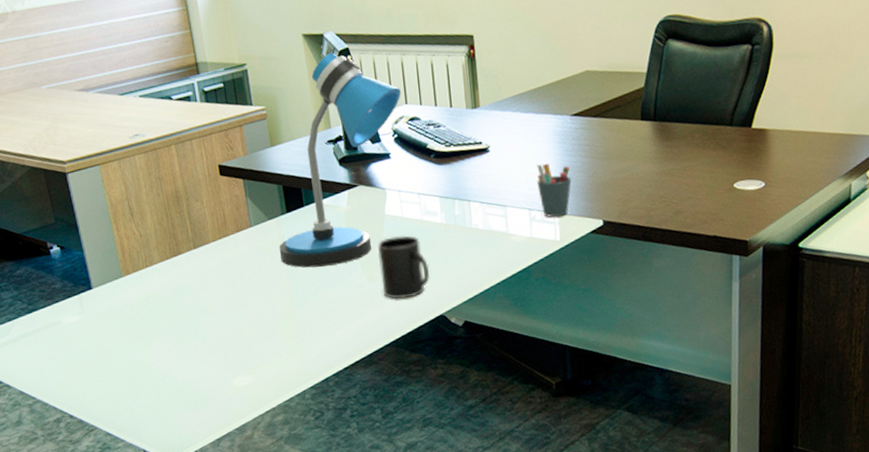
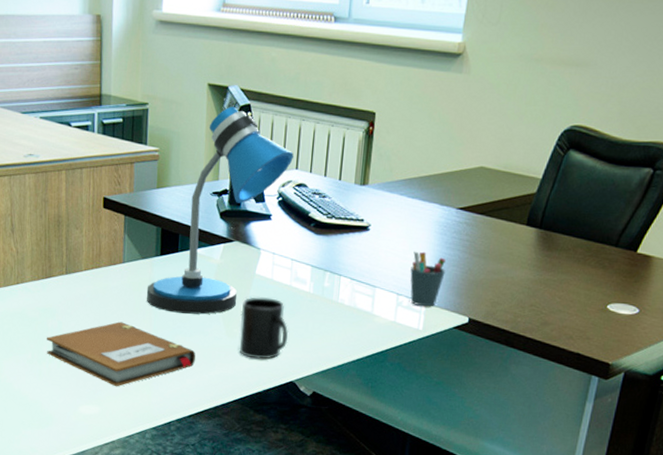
notebook: none [186,286,341,353] -> present [46,321,196,387]

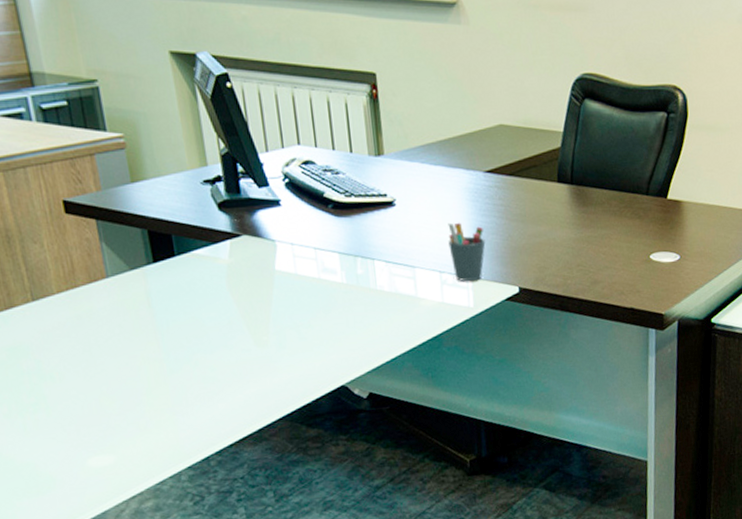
notebook: present [46,321,196,387] -> none [23,348,224,428]
desk lamp: present [146,106,294,315] -> none [144,76,292,329]
mug: present [239,297,289,359] -> none [267,295,330,367]

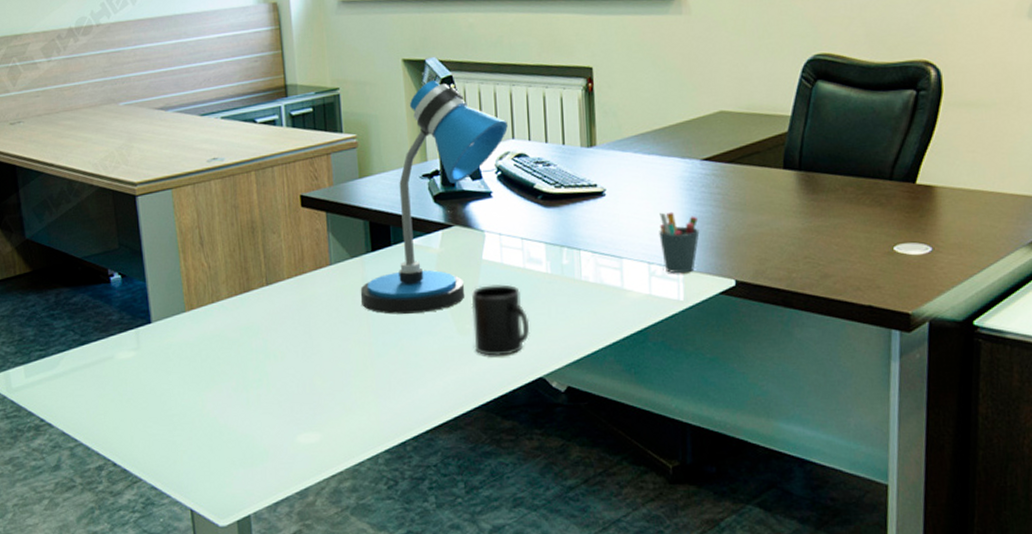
desk lamp: none [144,76,292,329] -> present [360,79,508,314]
mug: none [267,295,330,367] -> present [471,284,530,356]

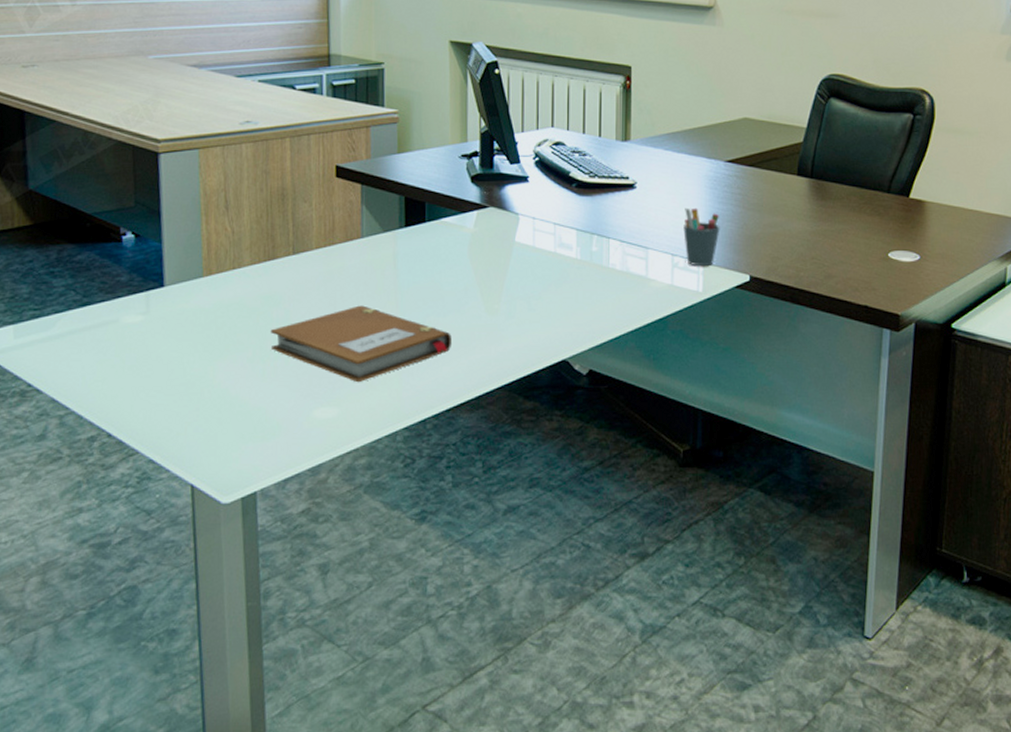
notebook: none [250,332,425,408] -> present [270,305,452,383]
desk lamp: present [360,79,508,314] -> none [390,63,548,291]
mug: present [471,284,530,356] -> none [501,267,557,337]

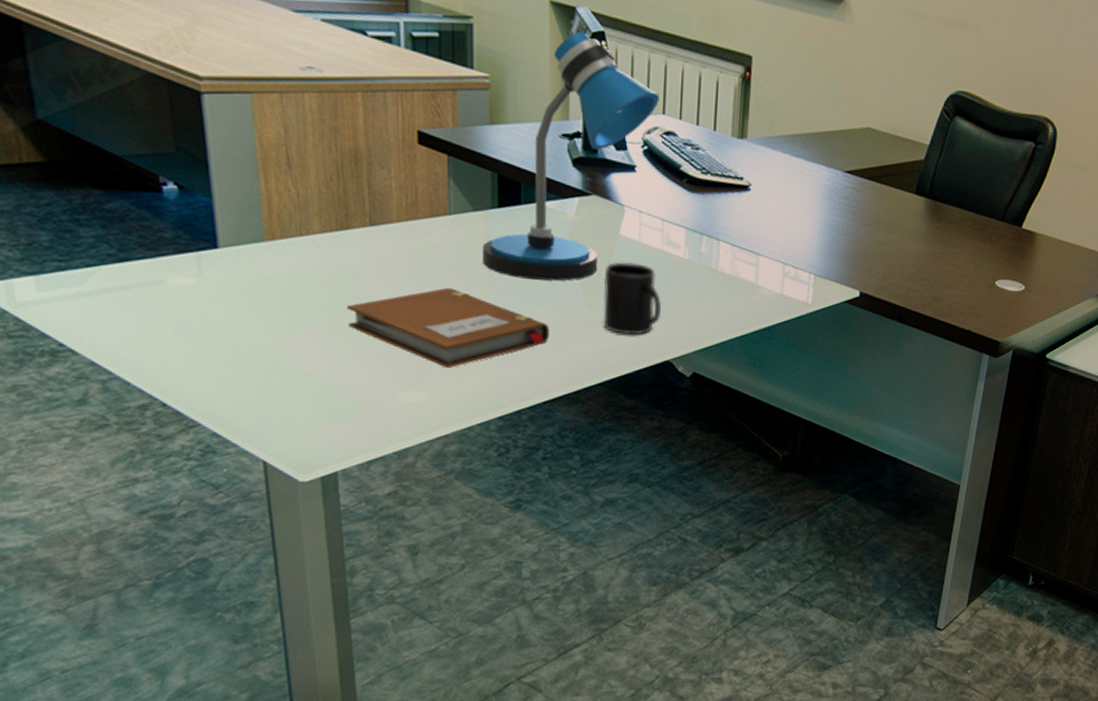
desk lamp: none [390,63,548,291] -> present [482,31,659,281]
mug: none [501,267,557,337] -> present [603,262,662,335]
pen holder: present [683,207,720,267] -> none [796,216,835,279]

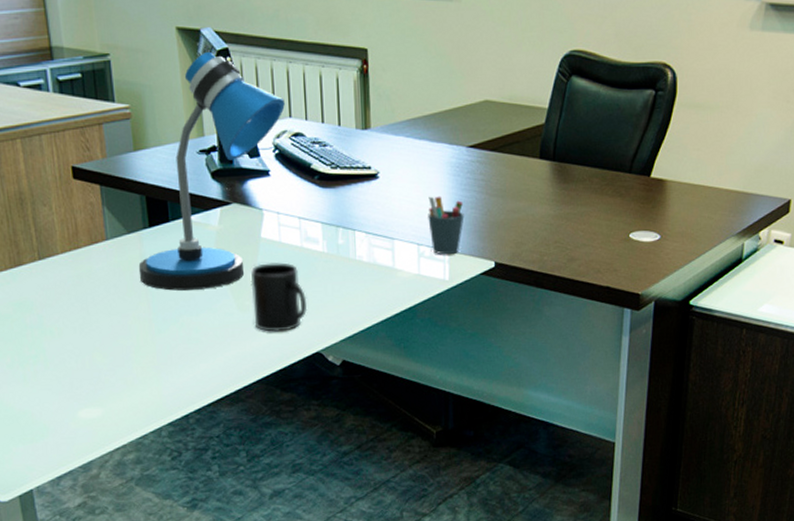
notebook: present [346,287,549,369] -> none [25,308,206,383]
pen holder: none [796,216,835,279] -> present [428,196,464,255]

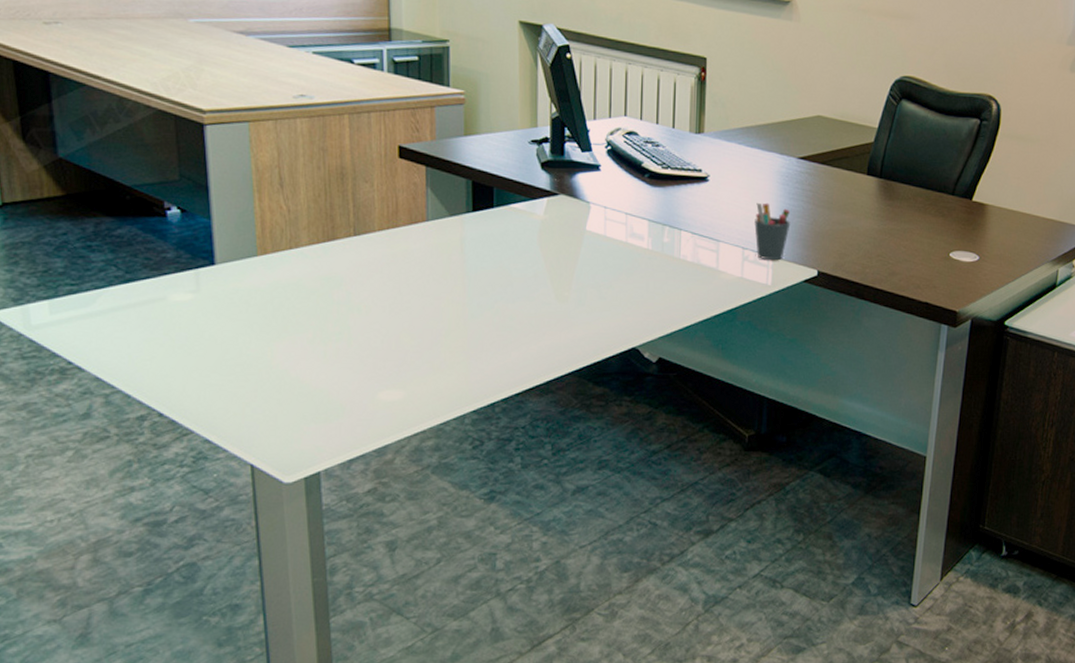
desk lamp: present [138,51,285,291] -> none [457,46,621,278]
mug: present [250,262,308,332] -> none [571,256,628,325]

